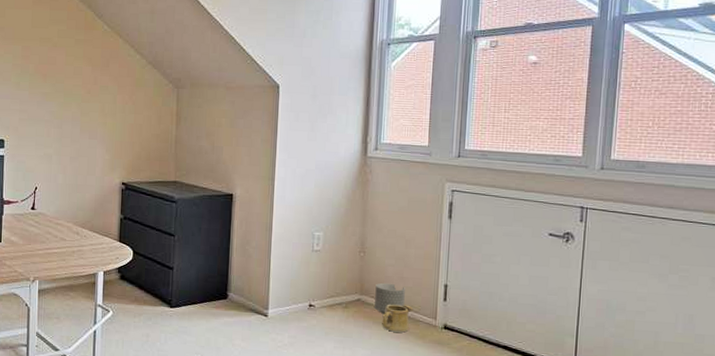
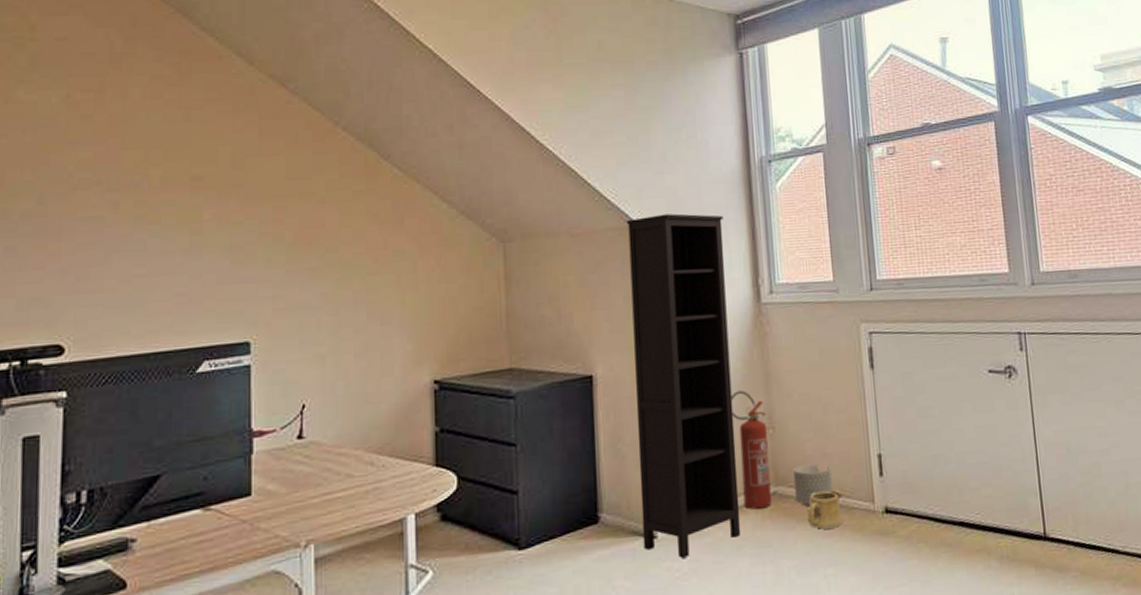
bookcase: none [257,79,345,334] -> present [626,213,741,558]
fire extinguisher: none [334,221,360,309] -> present [731,390,772,510]

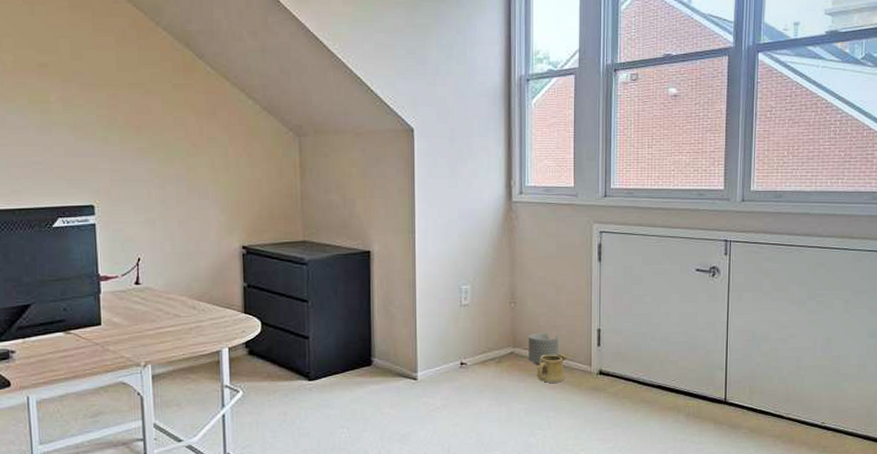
bookcase: present [626,213,741,558] -> none [402,121,485,396]
fire extinguisher: present [731,390,772,510] -> none [482,271,510,364]

